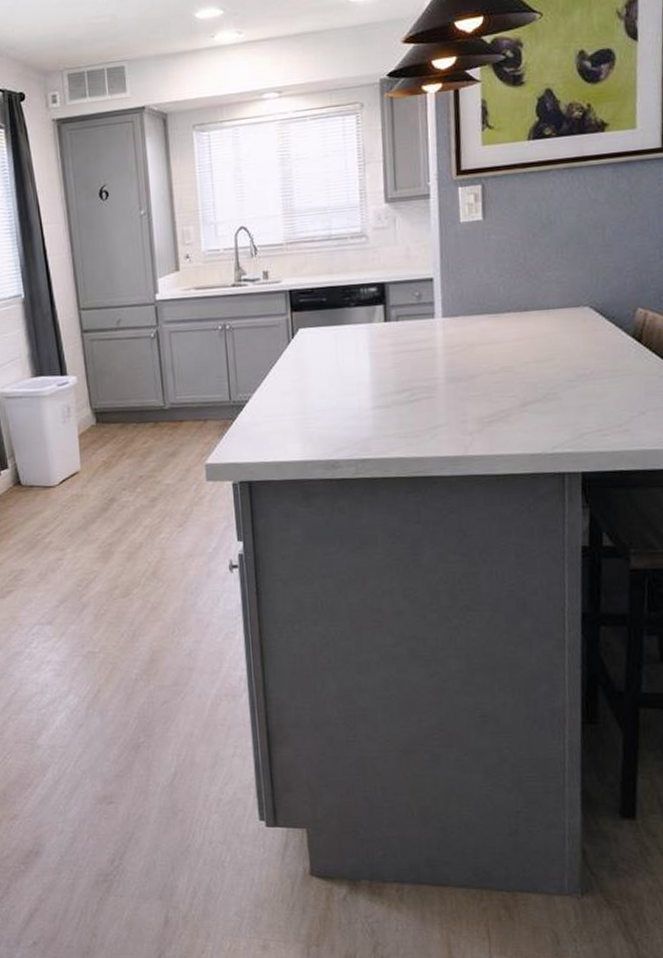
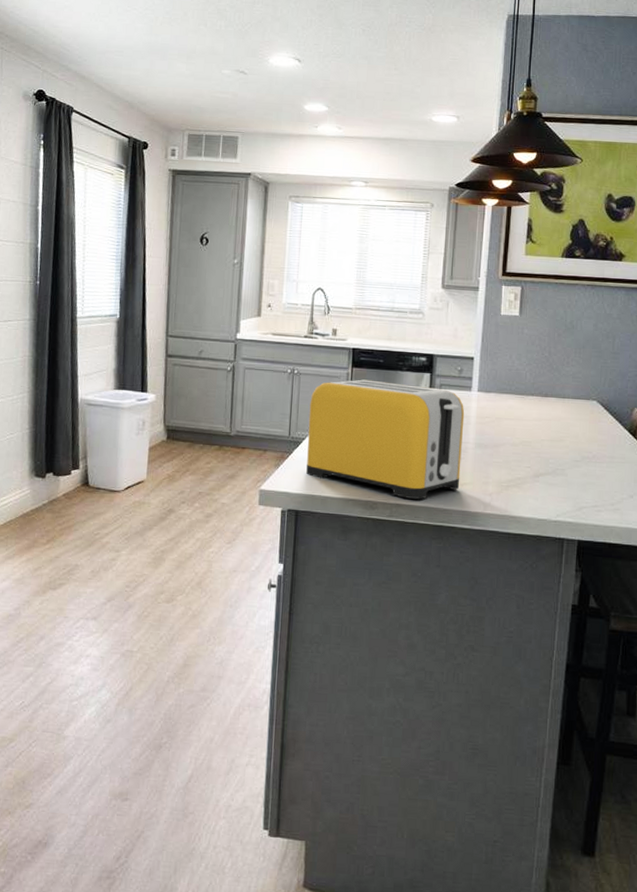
toaster: none [248,321,433,452] -> present [306,379,465,500]

